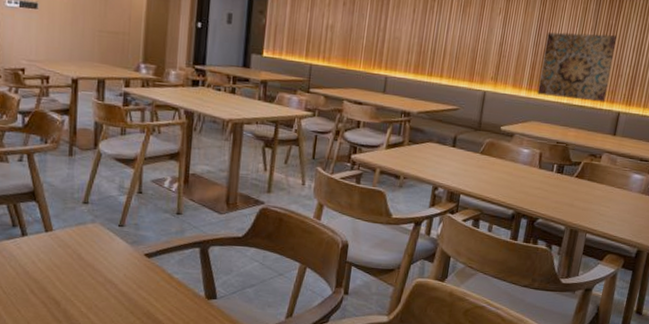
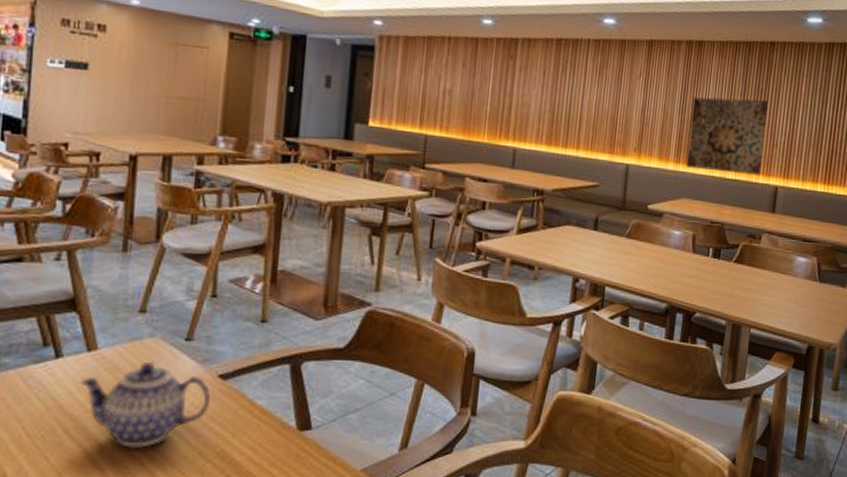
teapot: none [41,242,139,306] -> present [80,362,211,448]

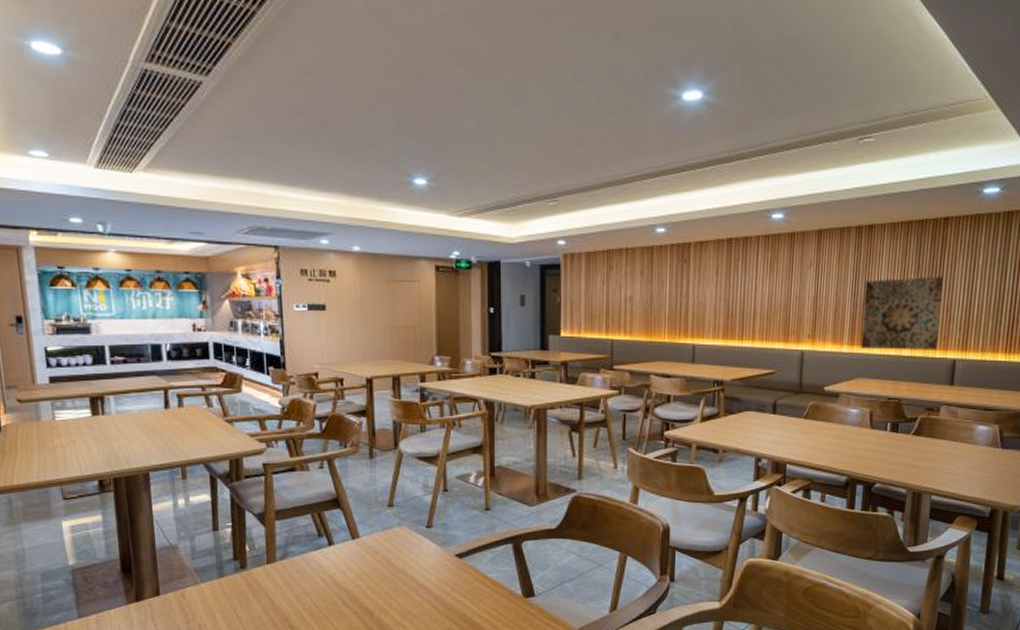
teapot: present [80,362,211,448] -> none [349,546,451,614]

